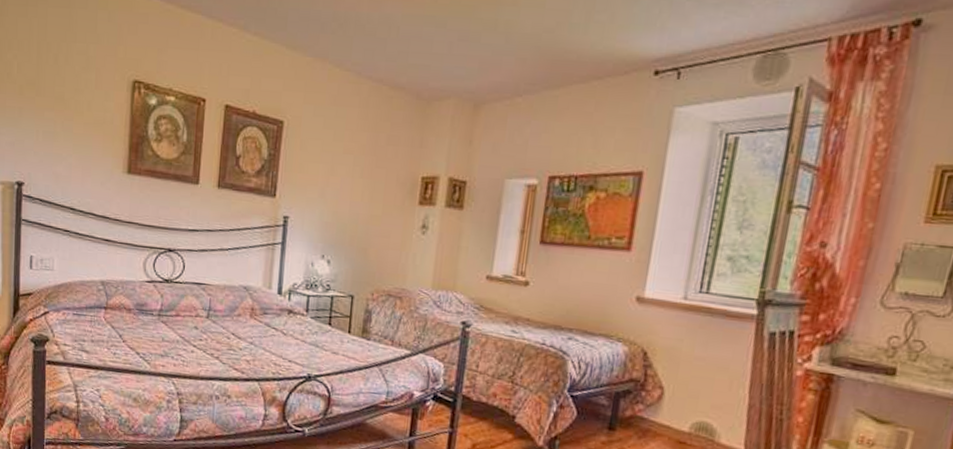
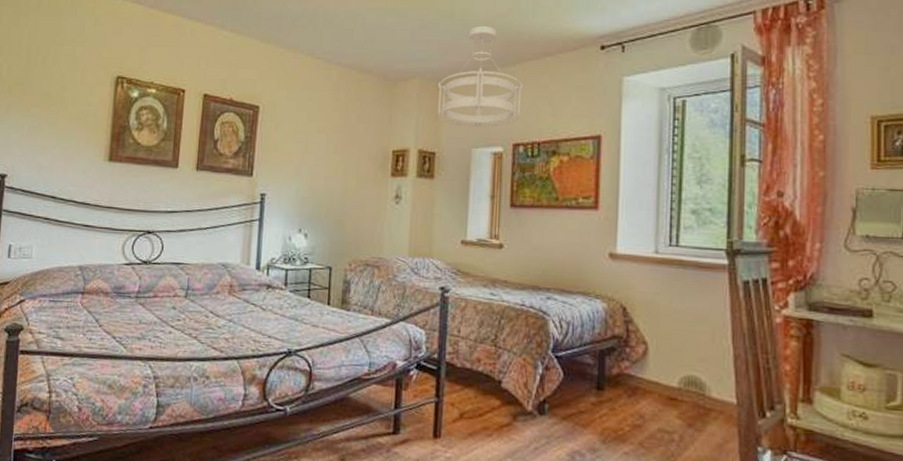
chandelier: none [471,40,566,157] -> present [437,25,523,127]

